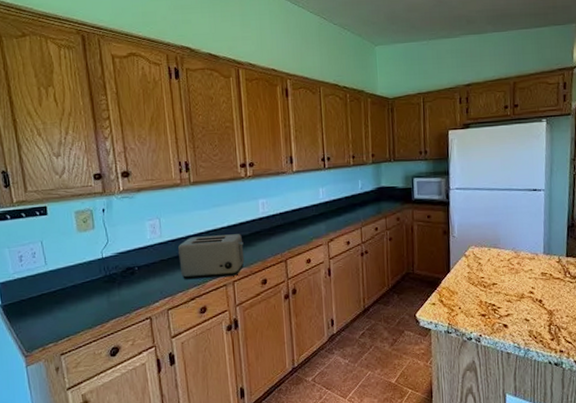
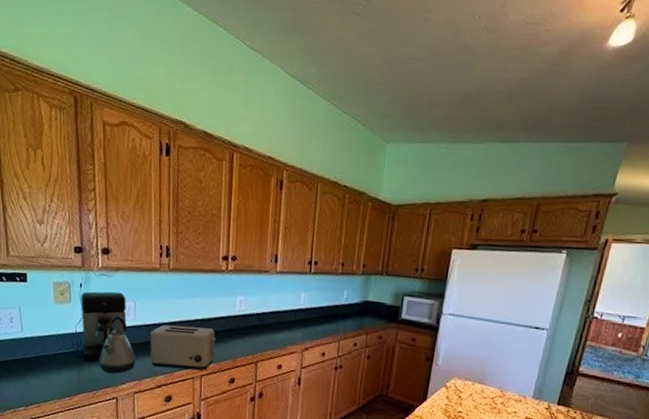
coffee maker: none [105,212,154,286] -> present [81,291,127,363]
kettle: none [127,235,167,293] -> present [98,315,136,373]

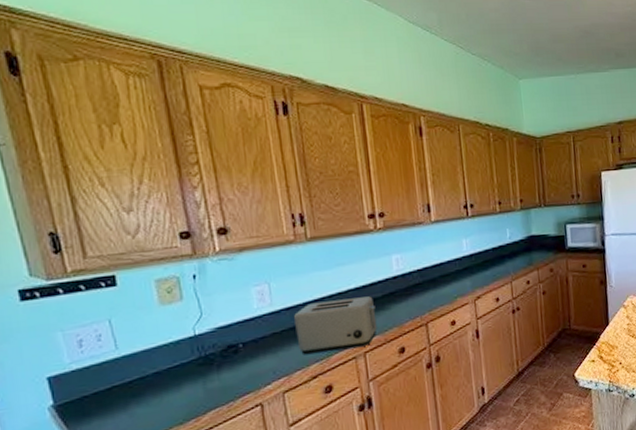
coffee maker: present [81,291,127,363] -> none [196,276,263,369]
kettle: present [98,315,136,373] -> none [229,304,281,376]

